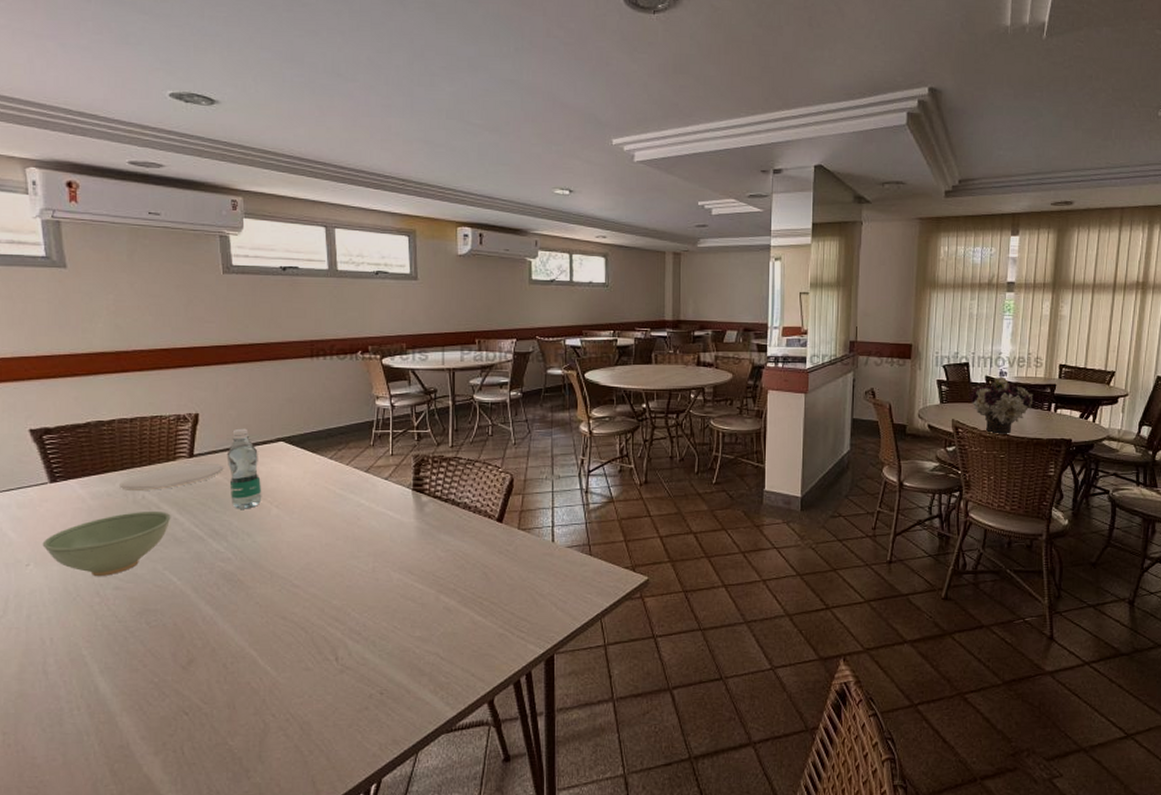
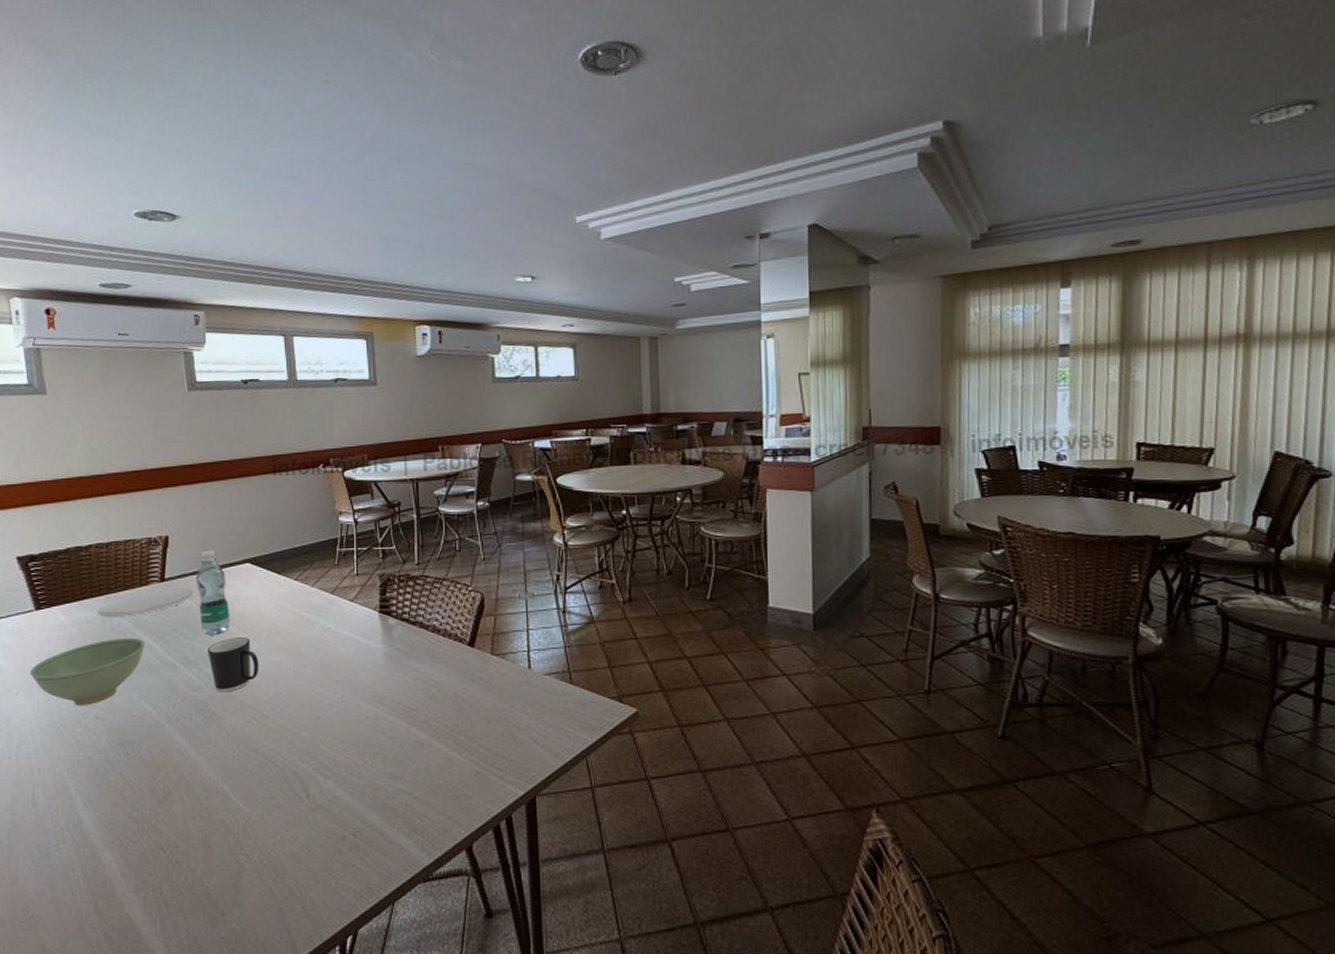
mug: none [237,512,291,563] -> present [208,637,259,692]
flower arrangement: present [968,376,1034,434] -> none [1017,461,1104,532]

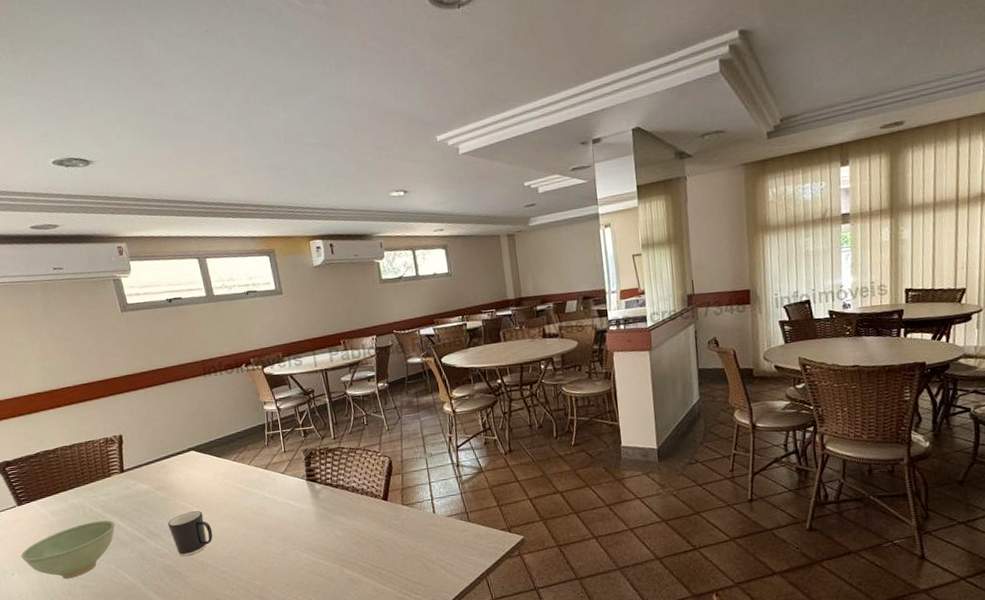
plate: present [97,588,195,618] -> none [70,476,151,506]
bottle: present [195,550,231,635] -> none [150,443,184,512]

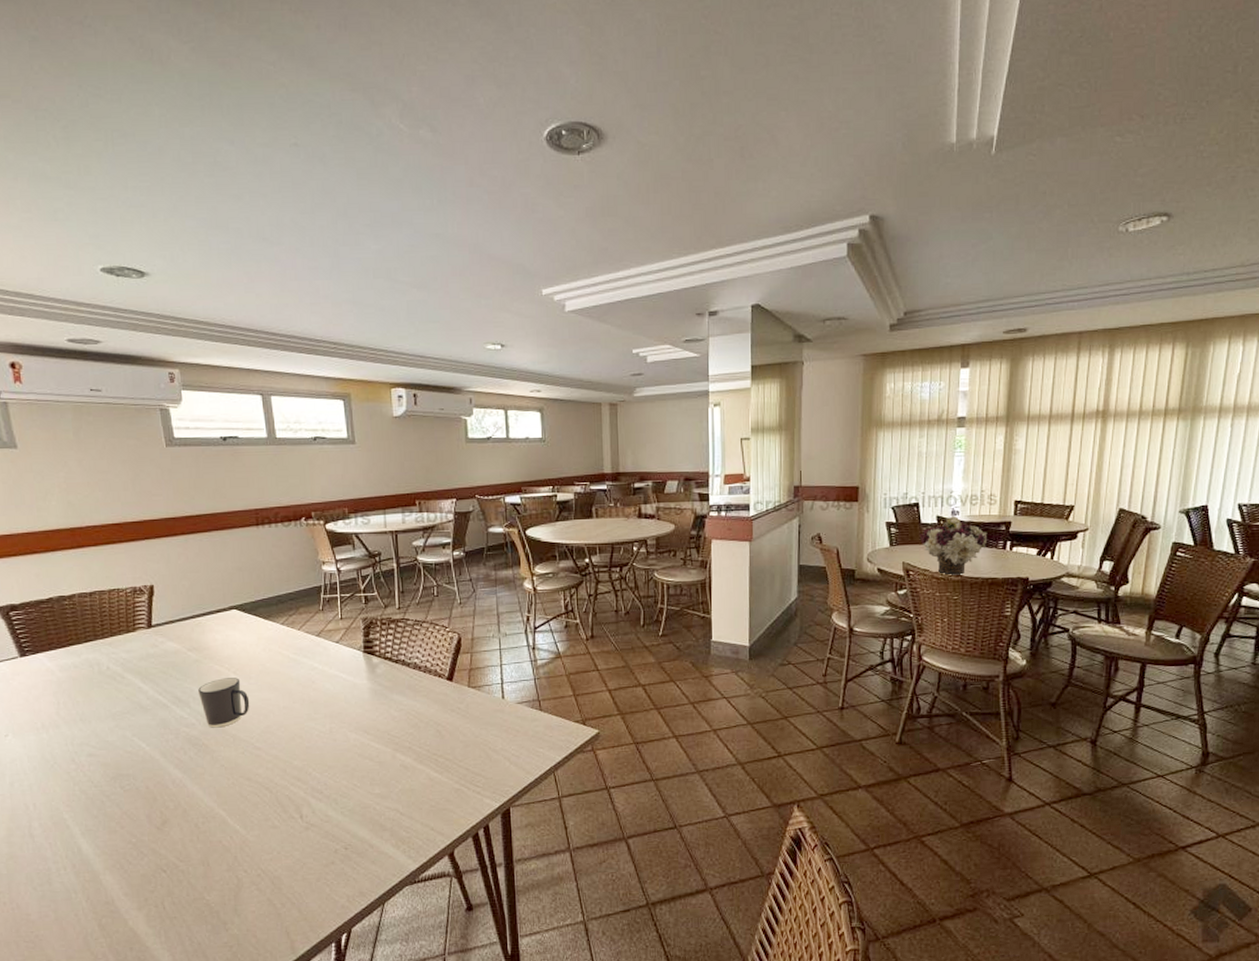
bowl: present [21,520,115,579] -> none [18,680,136,744]
flower arrangement: none [813,309,881,365] -> present [919,516,988,575]

